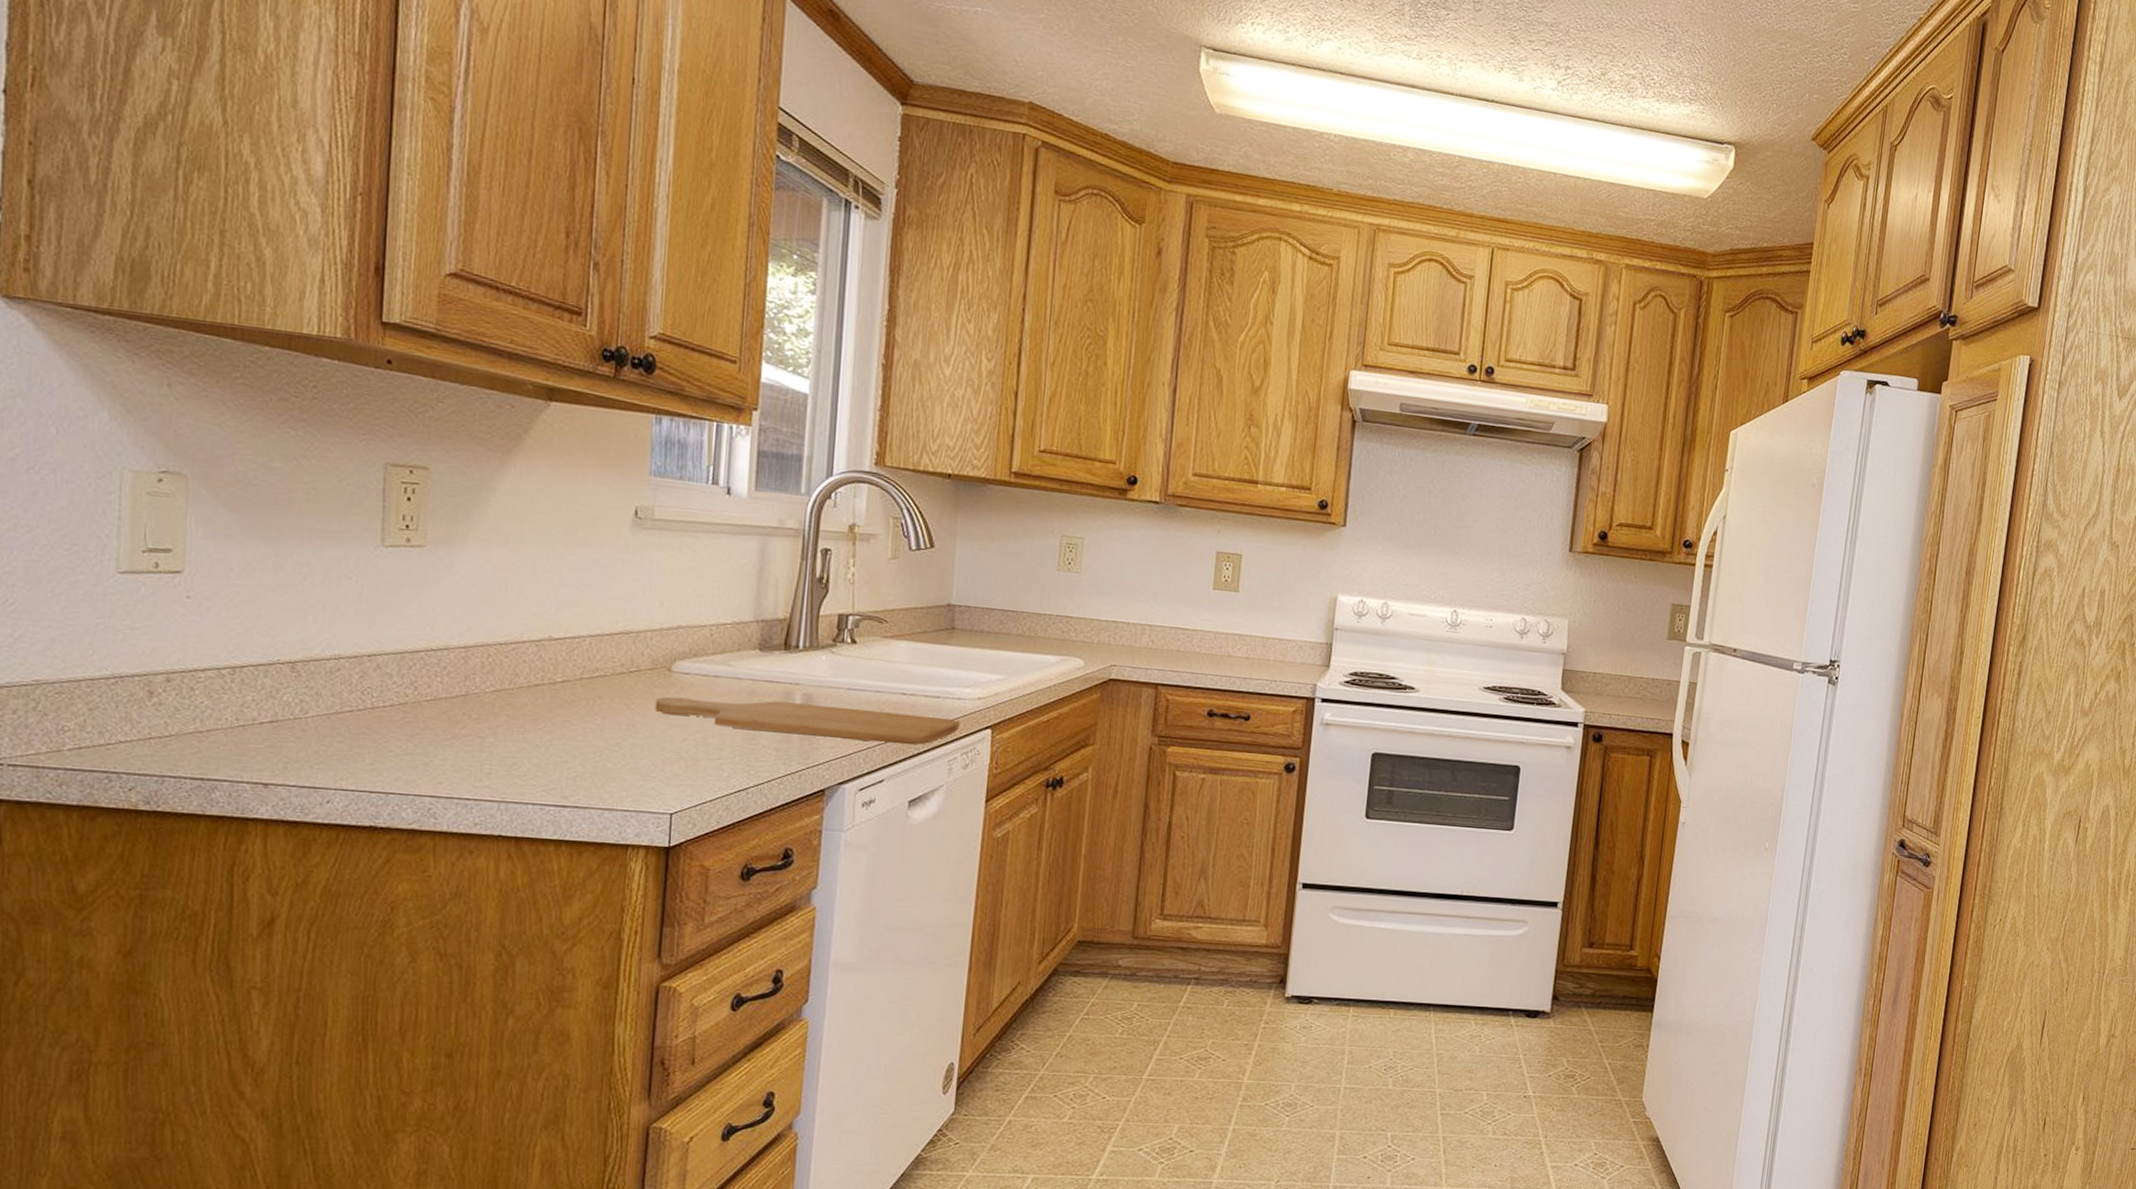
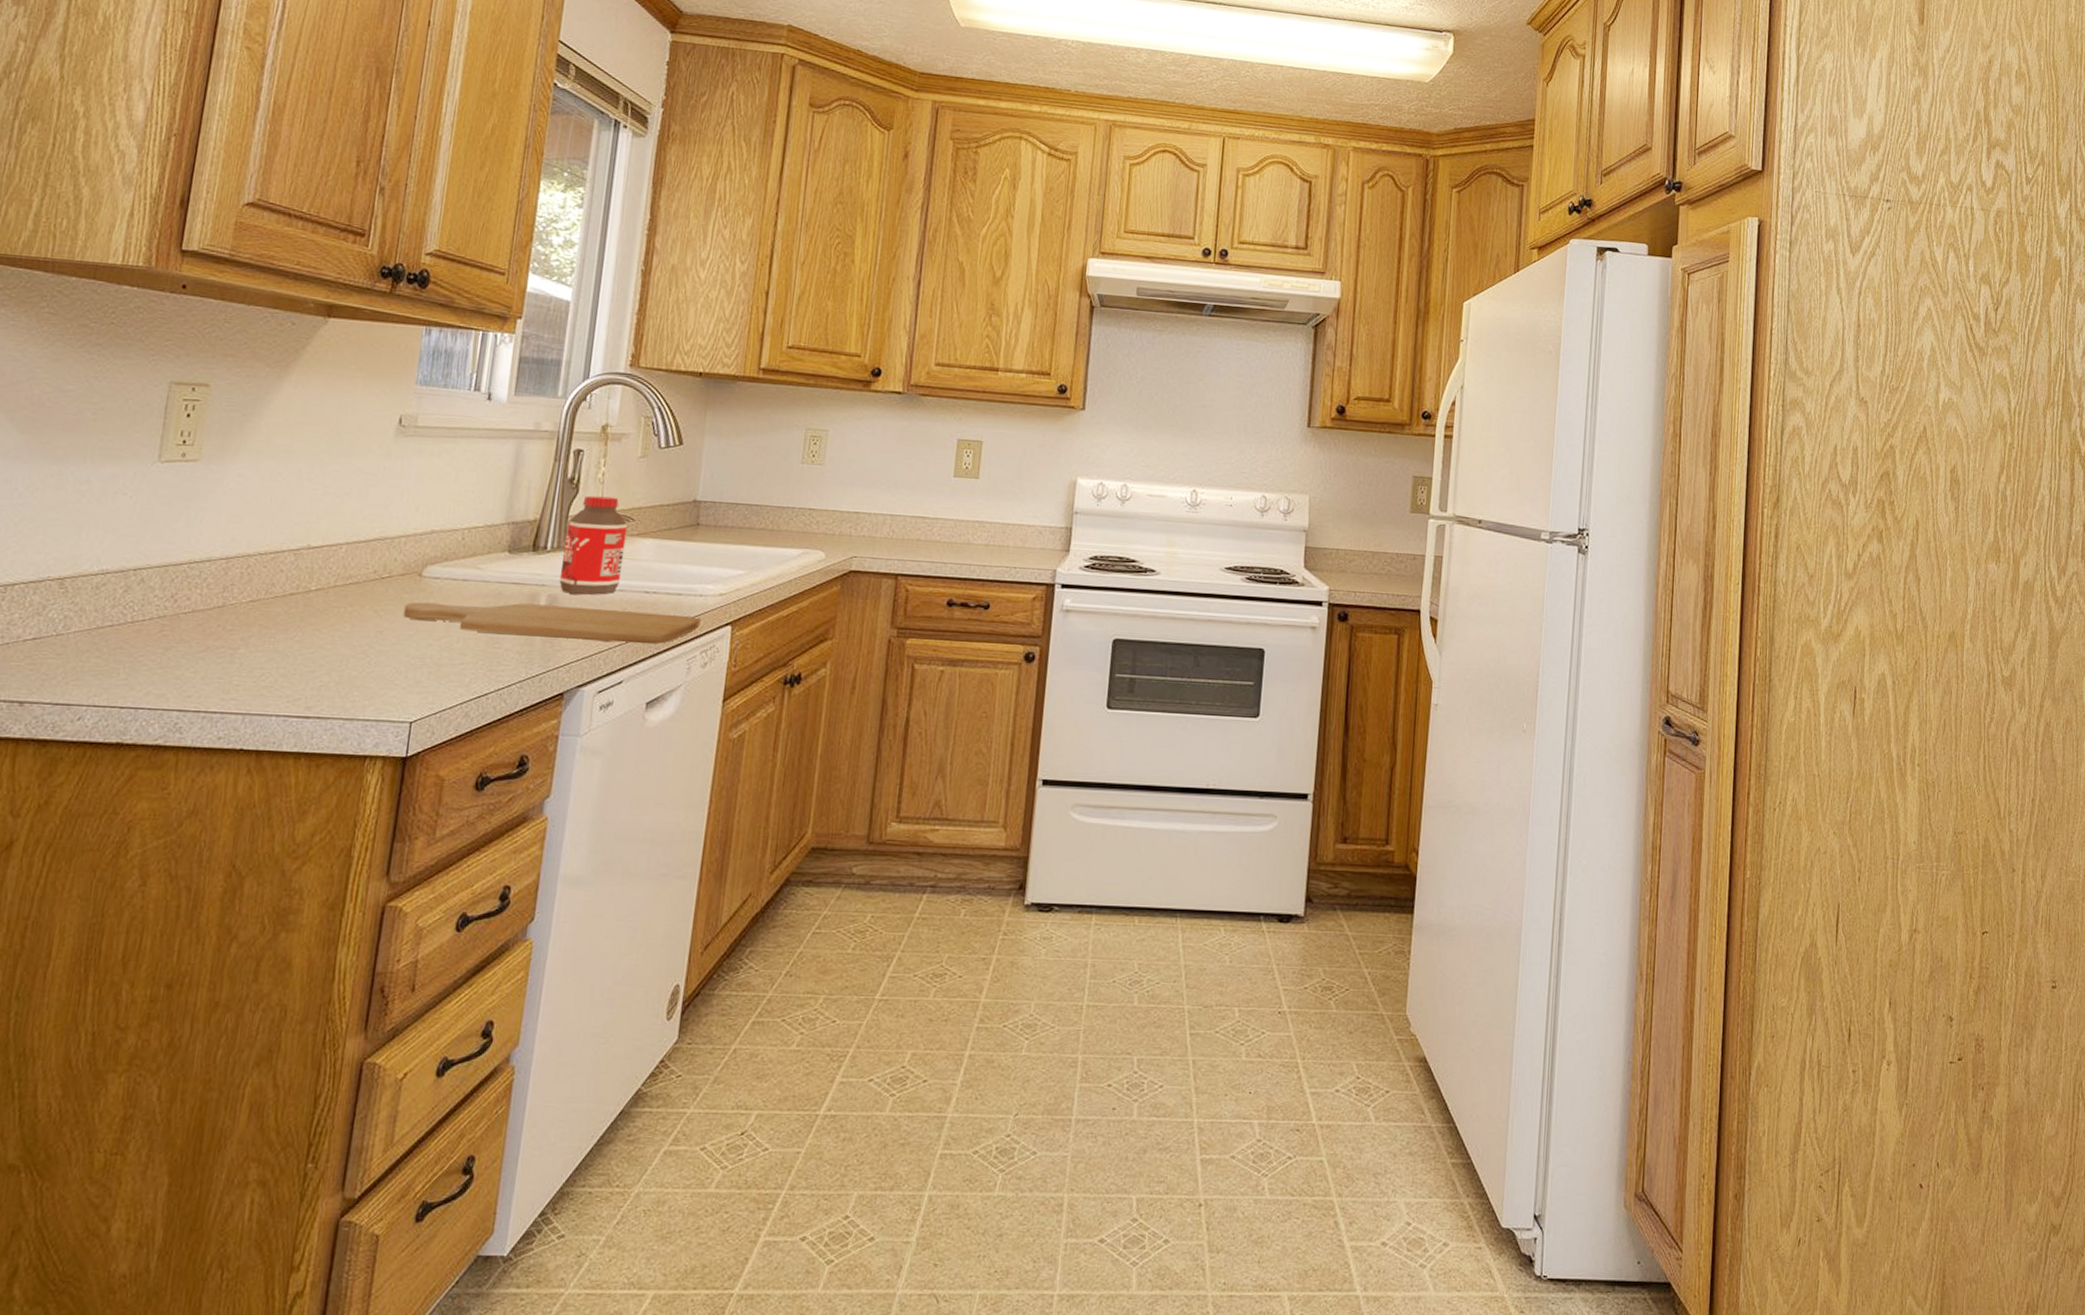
bottle: none [813,596,881,696] -> present [559,495,628,596]

